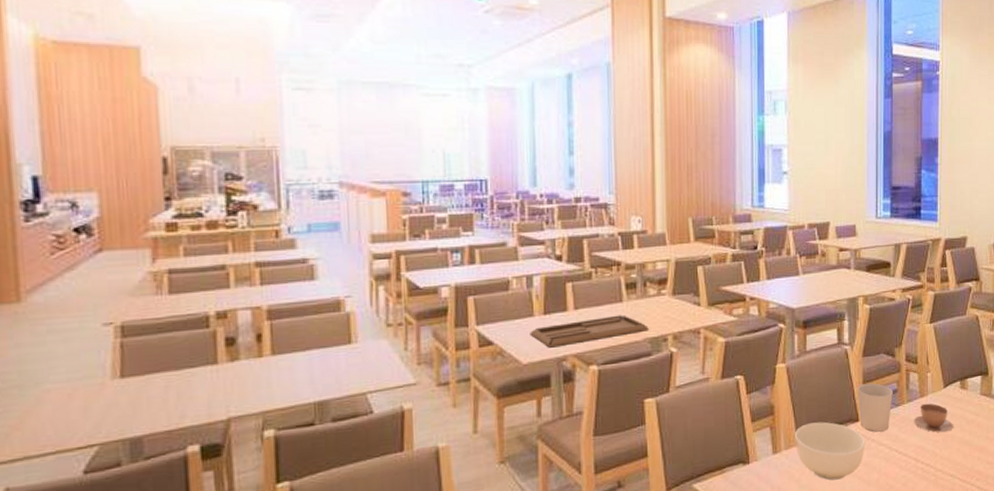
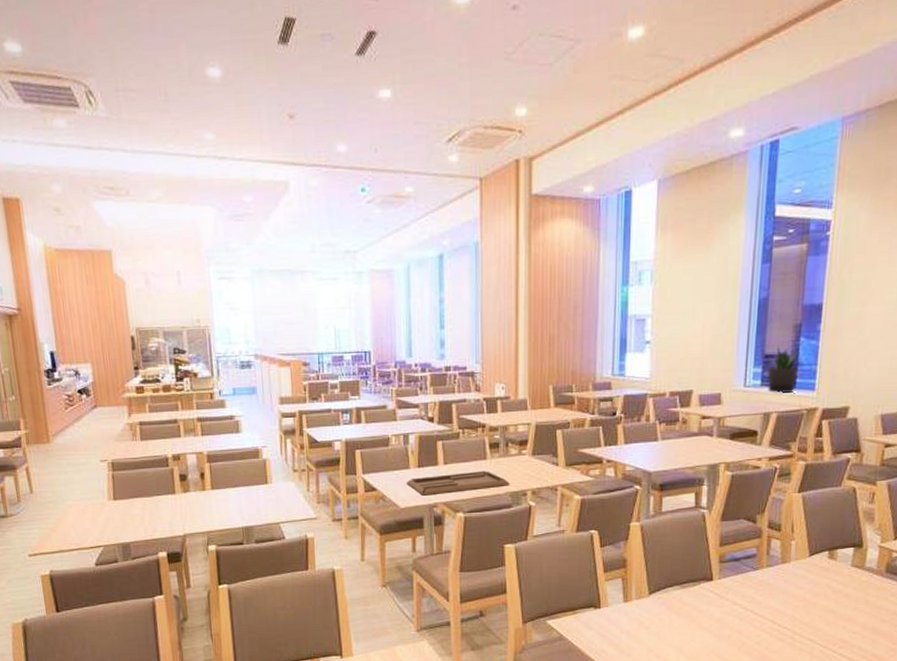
bowl: present [795,421,866,480] -> none [646,578,719,631]
dixie cup: present [857,383,893,432] -> none [713,546,752,592]
planter: none [896,178,922,225] -> present [767,346,798,394]
teacup: present [914,403,954,433] -> none [773,570,818,599]

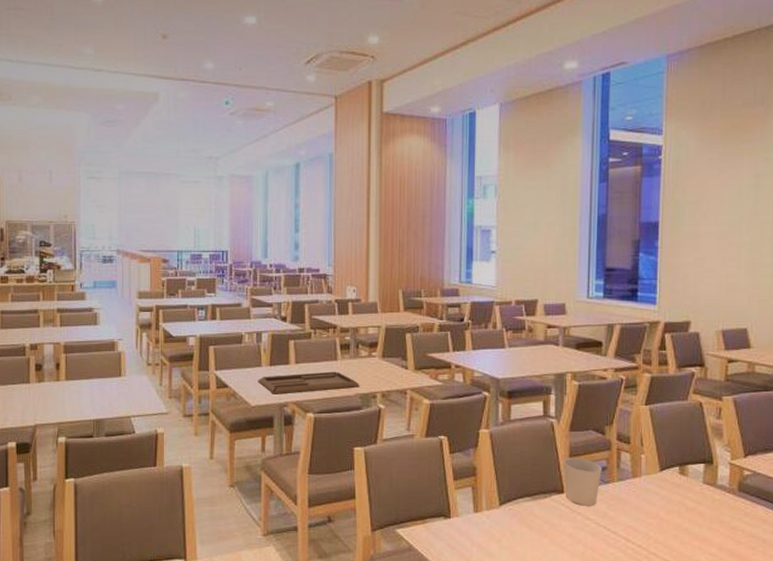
dixie cup: none [713,546,752,592] -> present [563,457,602,506]
planter: present [767,346,798,394] -> none [609,260,639,307]

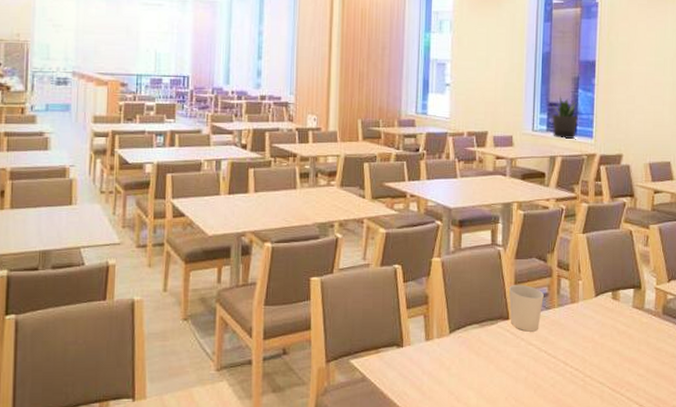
tray: present [258,371,360,394] -> none [215,200,318,224]
planter: none [609,260,639,307] -> present [552,96,578,140]

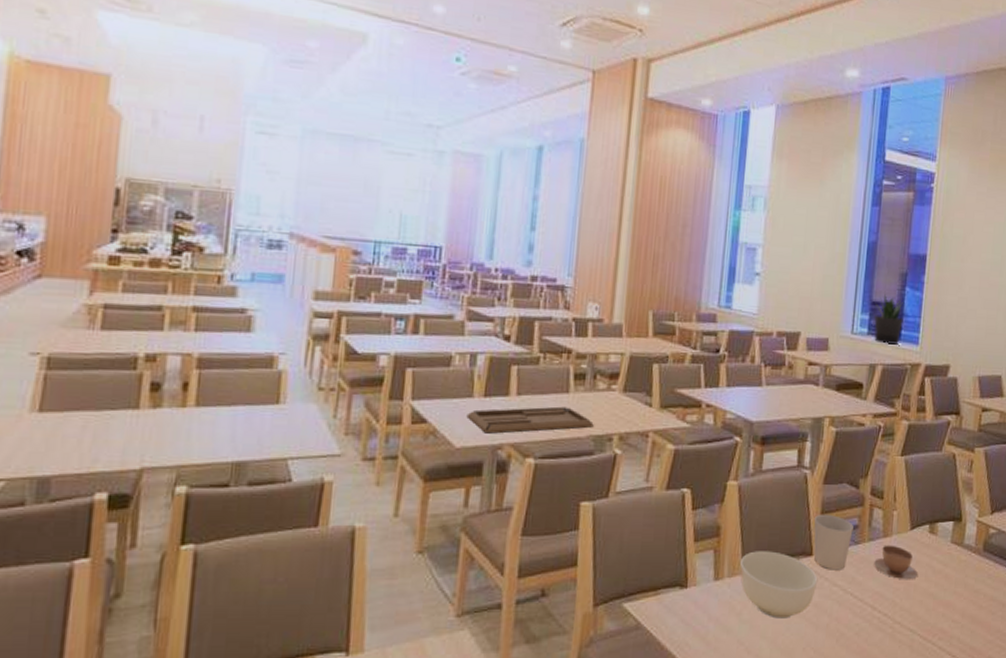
tray: none [215,200,318,224] -> present [466,406,594,434]
bowl: none [447,316,515,373] -> present [740,551,818,619]
teacup: none [564,310,605,340] -> present [874,545,919,580]

